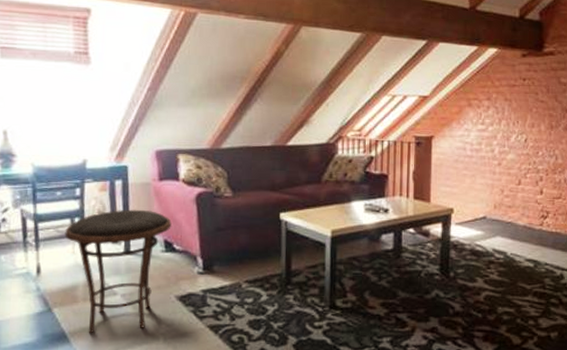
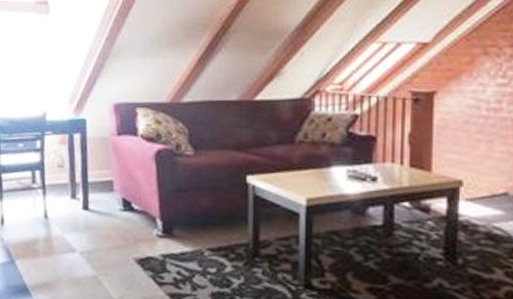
side table: present [64,209,172,334] -> none [26,164,130,290]

